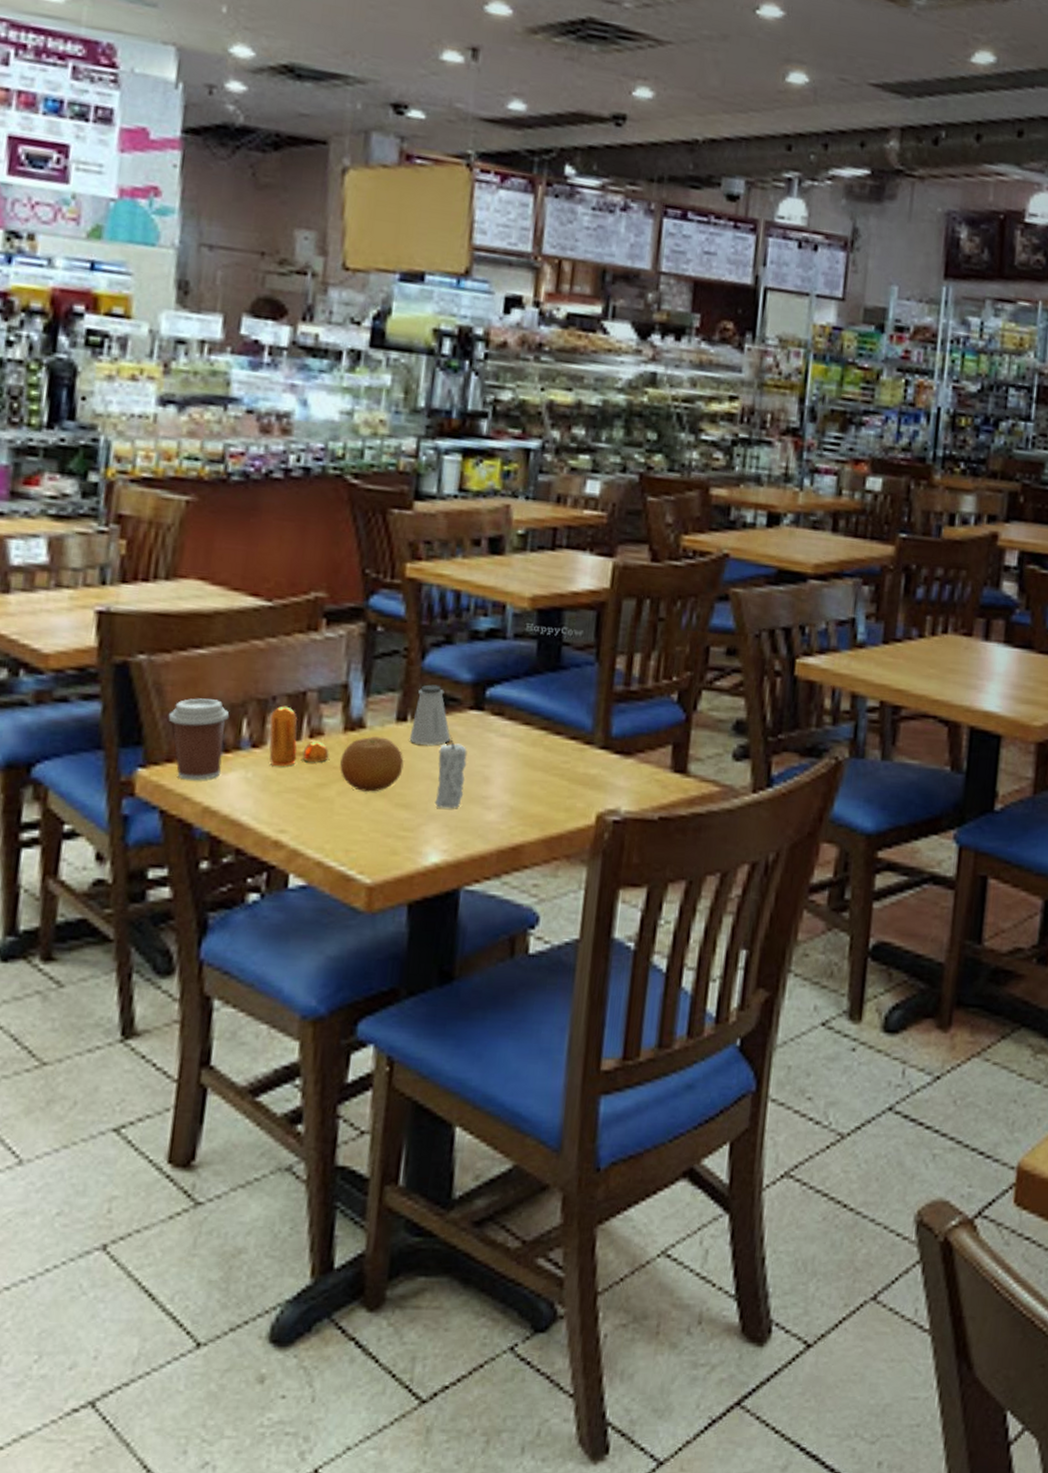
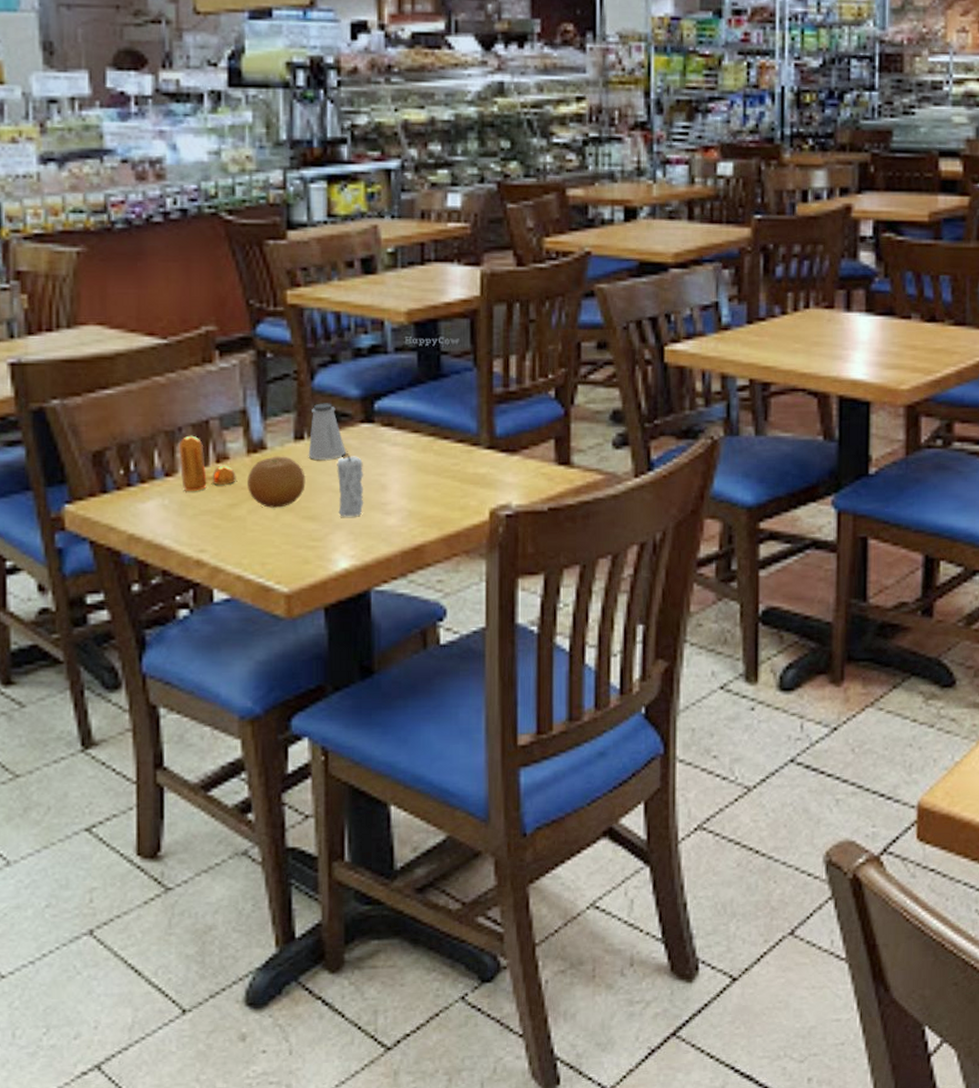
coffee cup: present [168,698,230,781] -> none [86,435,142,511]

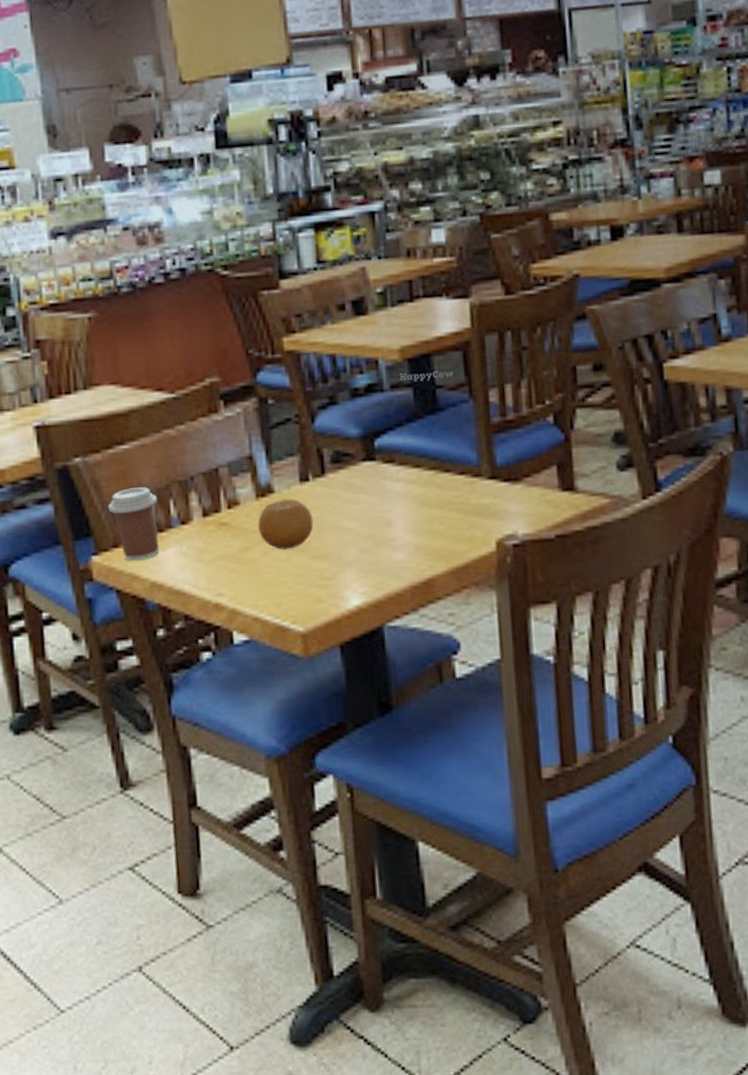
coffee cup: none [86,435,142,511] -> present [108,487,159,561]
pepper shaker: present [179,435,236,492] -> none [192,483,248,539]
saltshaker: present [308,403,347,460] -> none [314,444,351,500]
candle: present [337,447,364,517] -> none [342,486,371,555]

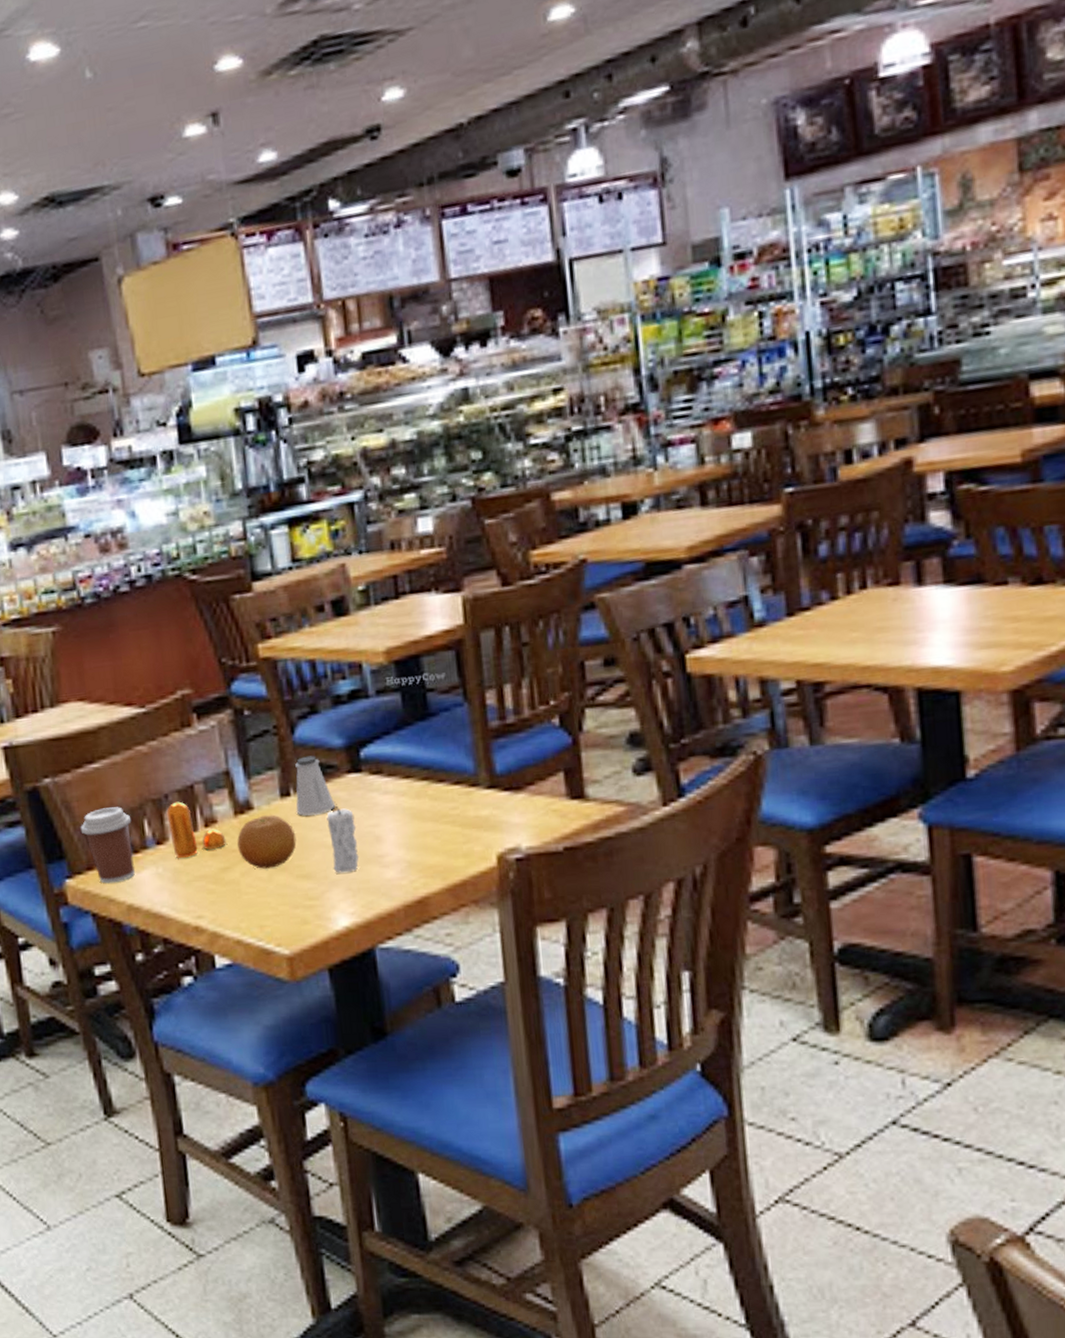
pepper shaker: none [192,483,248,539] -> present [166,801,226,859]
saltshaker: none [314,444,351,500] -> present [295,755,336,816]
candle: none [342,486,371,555] -> present [327,800,359,873]

